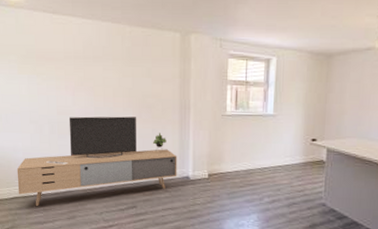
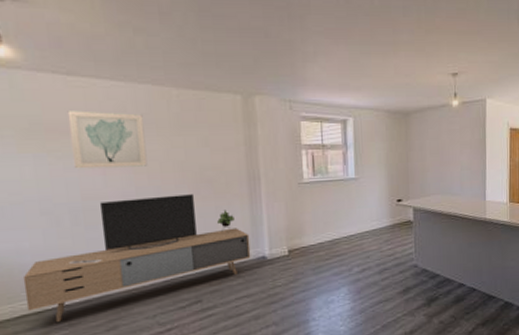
wall art: none [51,42,104,91] -> present [67,110,148,169]

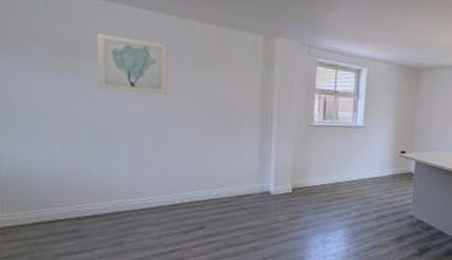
media console: present [22,194,251,322] -> none [38,123,257,232]

